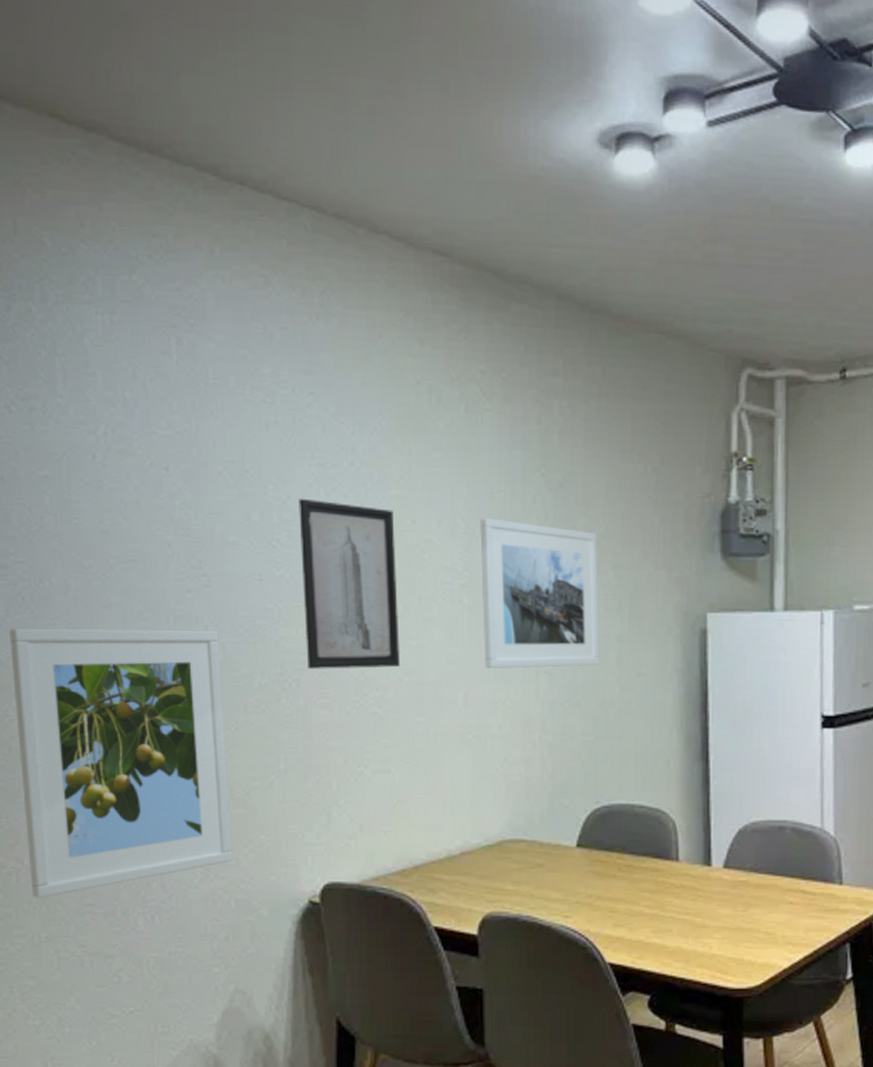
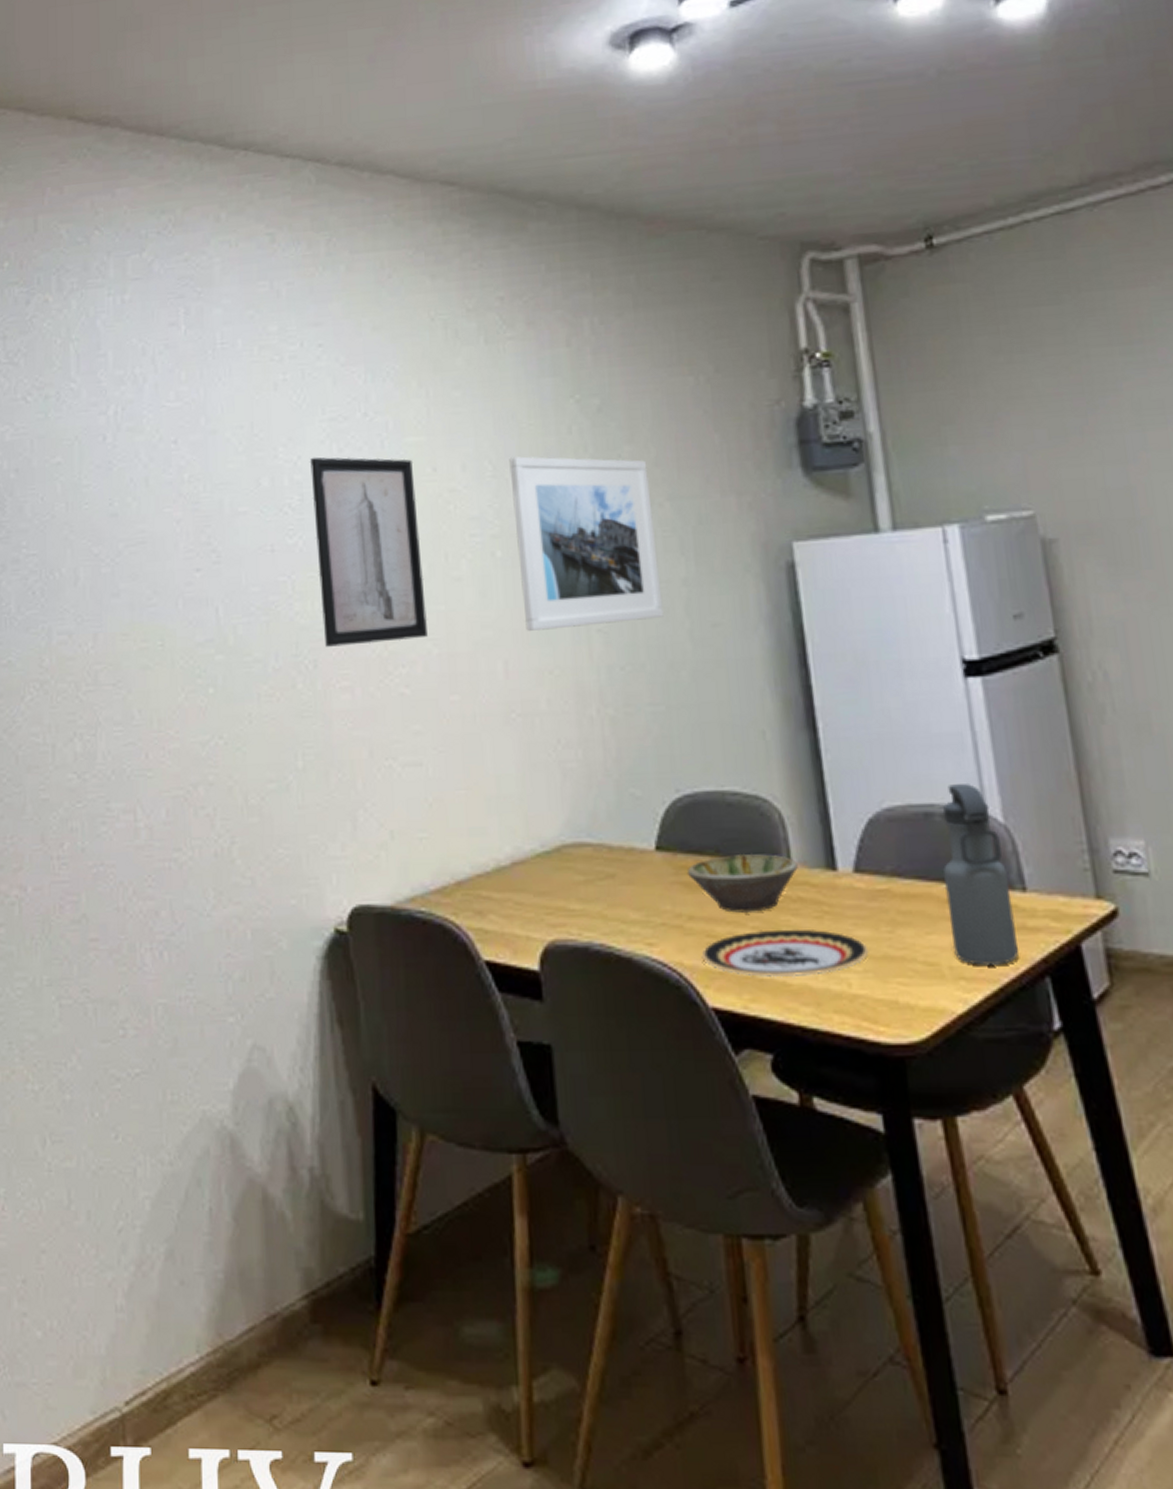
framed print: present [9,628,233,898] -> none [20,611,248,933]
bowl: none [599,852,683,895] -> present [686,854,798,913]
plate: none [604,907,727,942] -> present [701,929,869,978]
water bottle: none [786,807,832,935] -> present [942,784,1020,965]

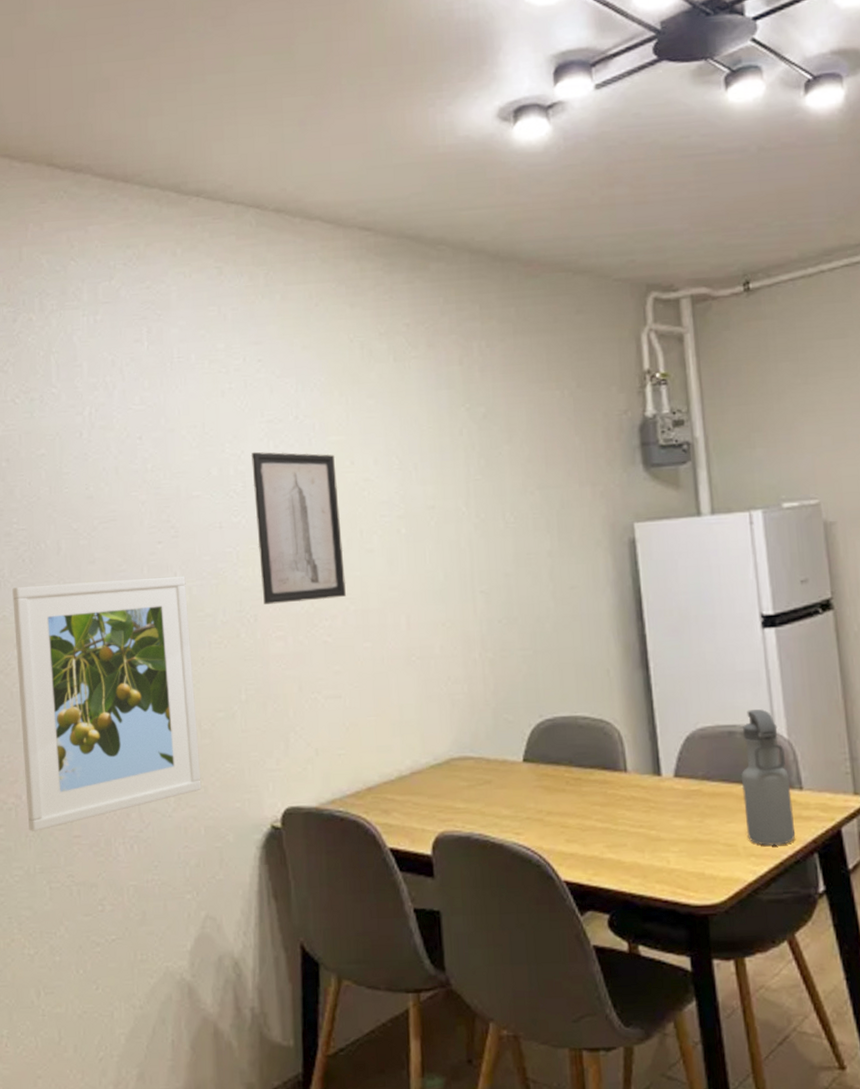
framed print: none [20,611,248,933] -> present [12,576,202,832]
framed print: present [509,456,664,632] -> none [412,453,533,593]
bowl: present [686,854,798,913] -> none [547,764,632,809]
plate: present [701,929,869,978] -> none [556,820,684,858]

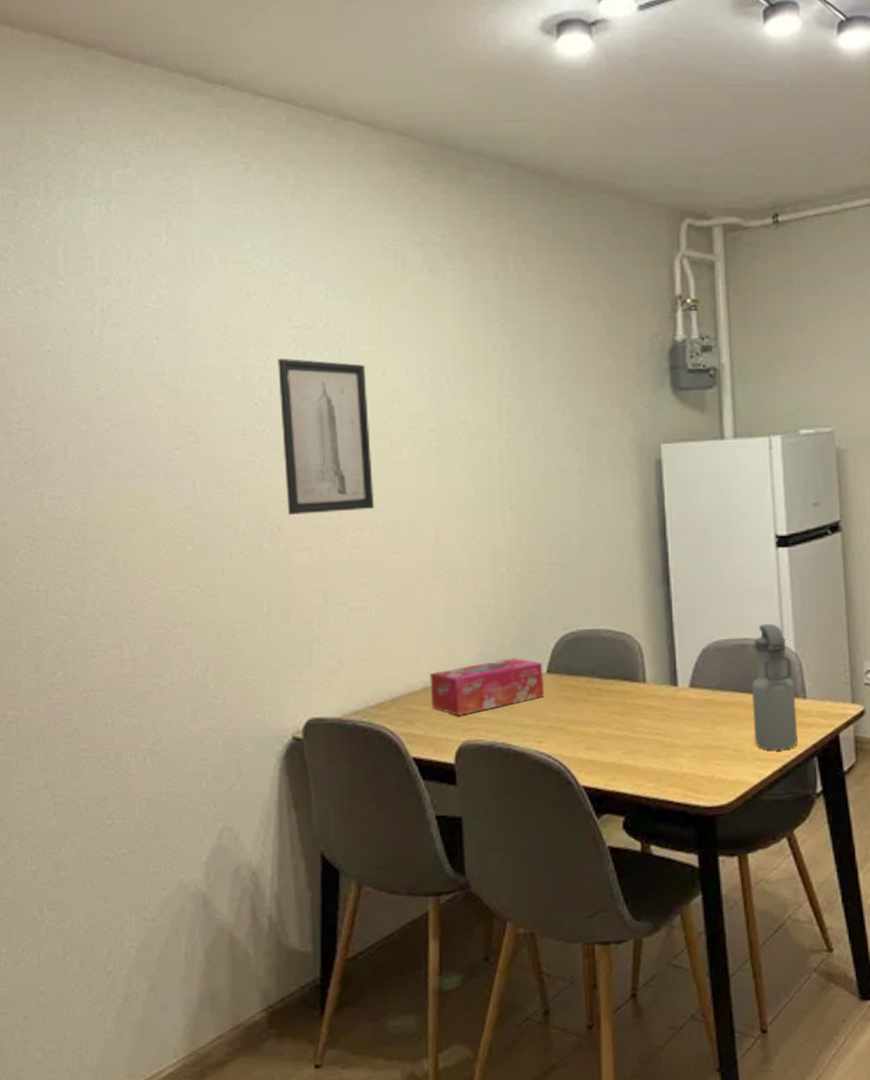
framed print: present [12,576,202,832] -> none [13,483,220,745]
tissue box: none [404,746,522,806] -> present [430,658,545,716]

